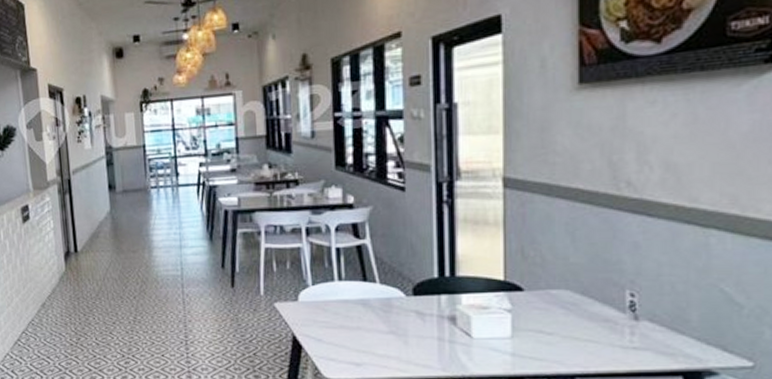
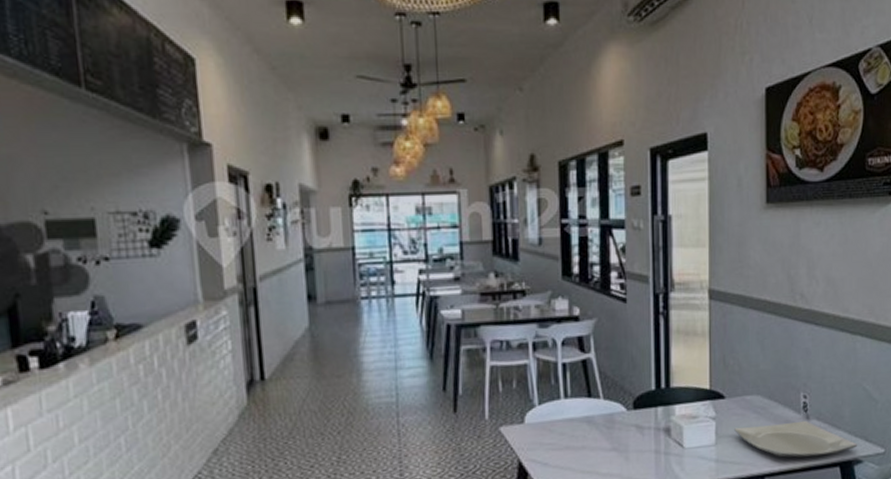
plate: none [535,321,711,362] -> present [734,420,858,458]

